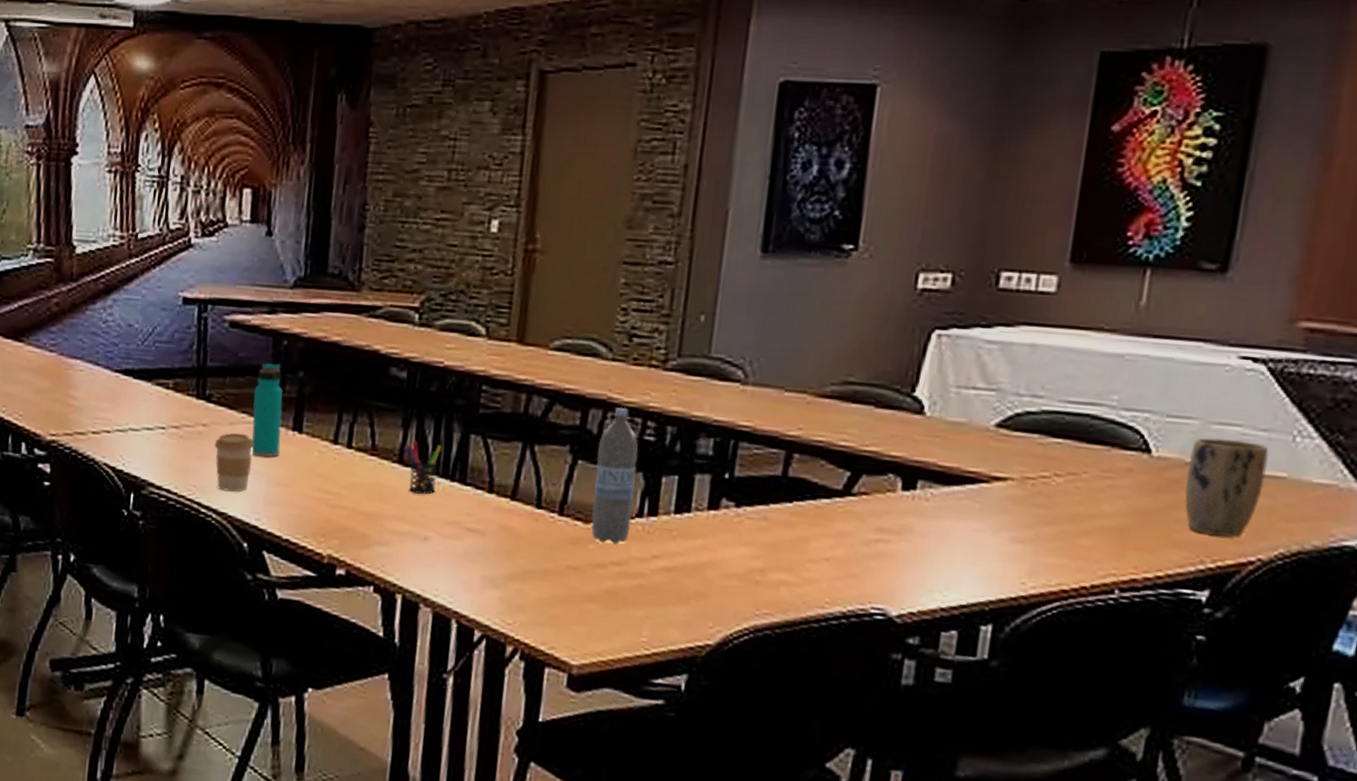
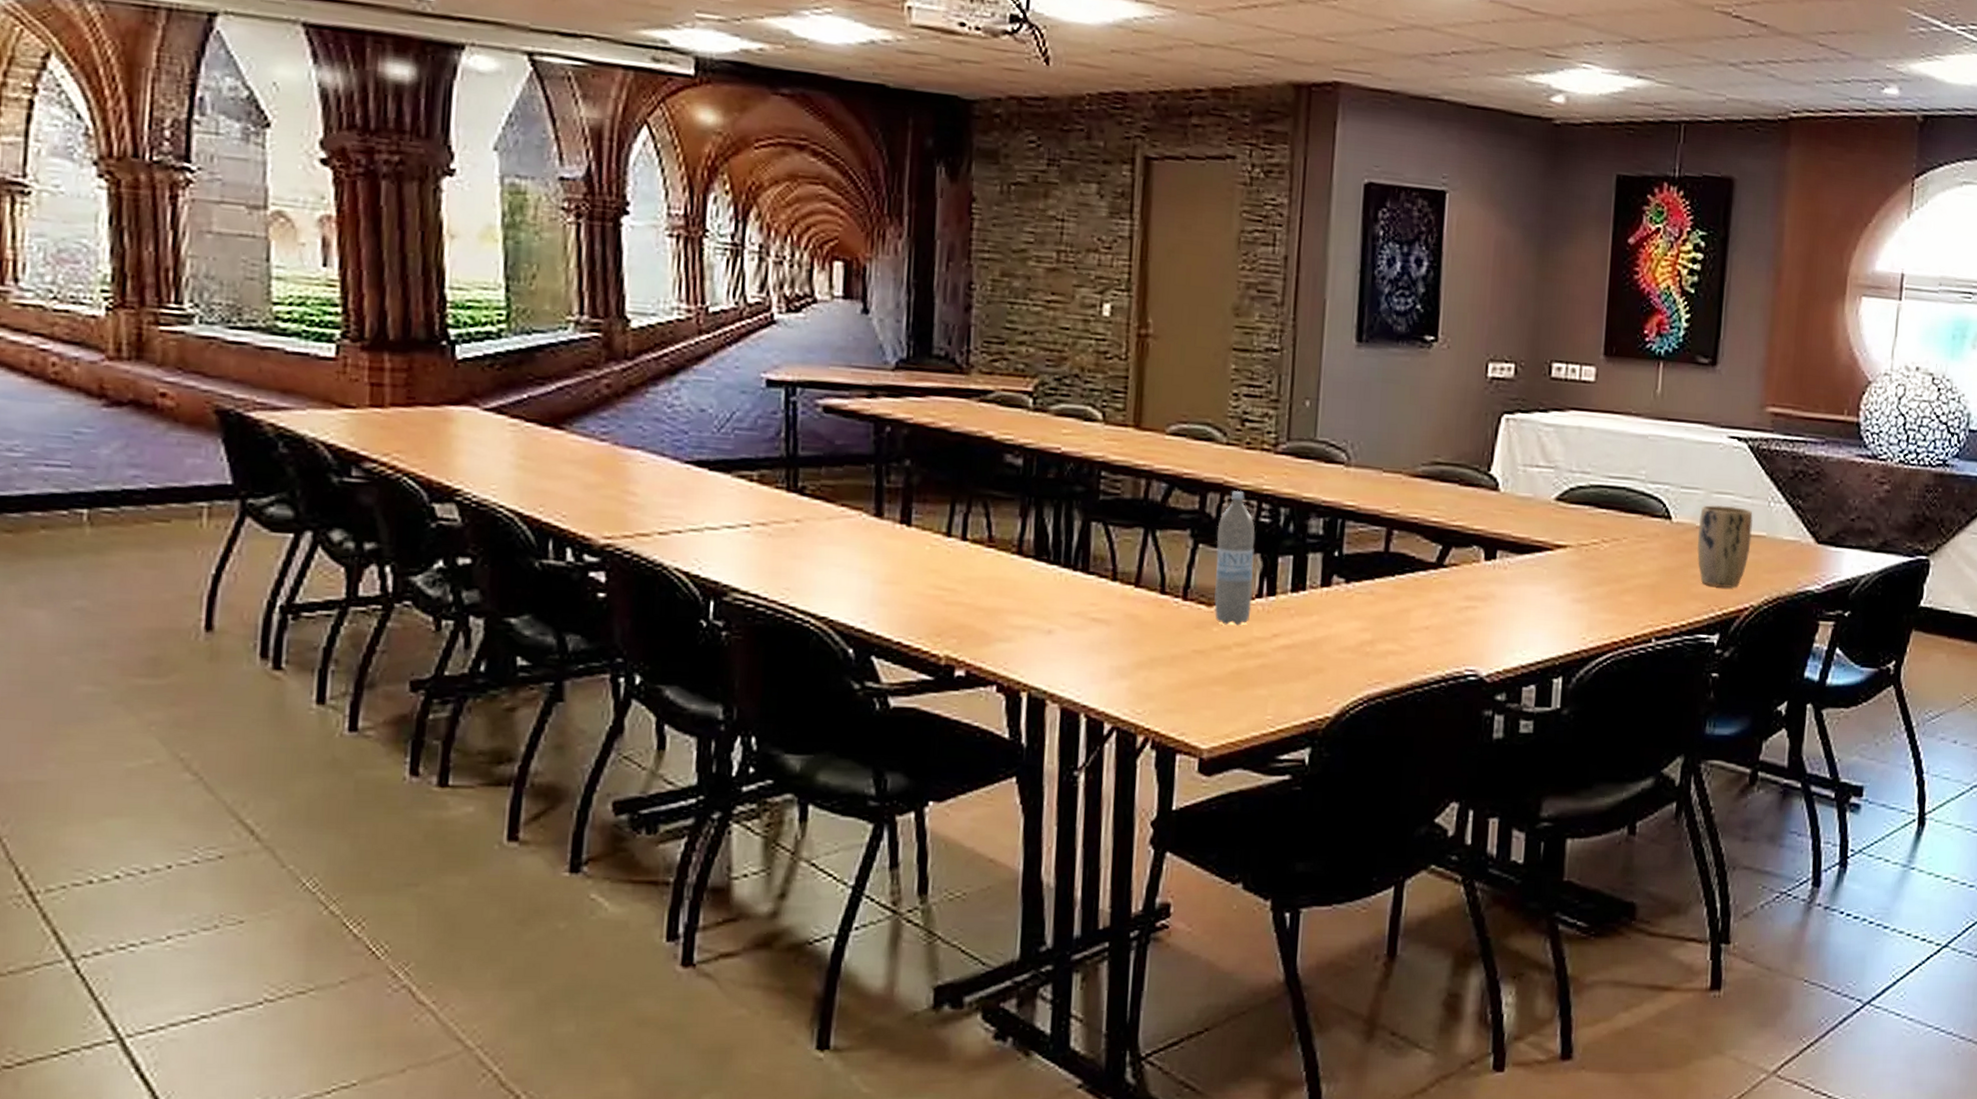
coffee cup: present [214,432,254,492] -> none [810,528,857,594]
water bottle: present [251,362,283,458] -> none [853,451,888,554]
pen holder: present [405,440,442,495] -> none [1024,530,1063,586]

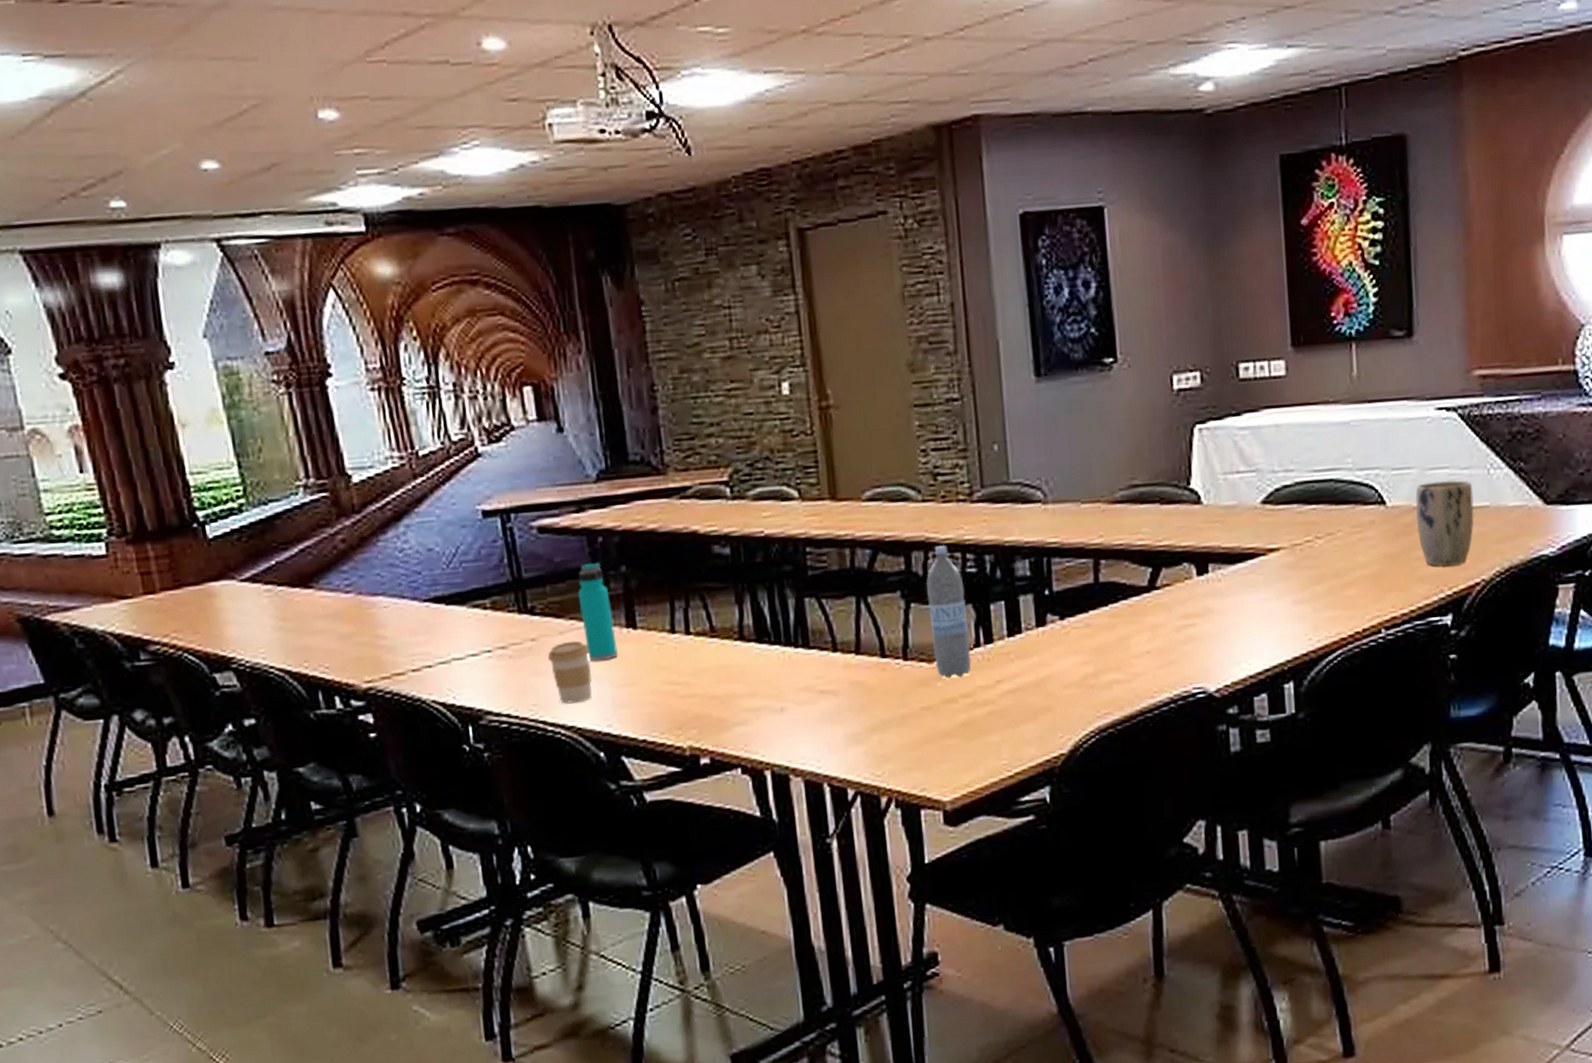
coffee cup: none [810,528,857,594] -> present [547,640,592,704]
water bottle: none [853,451,888,554] -> present [578,562,618,661]

